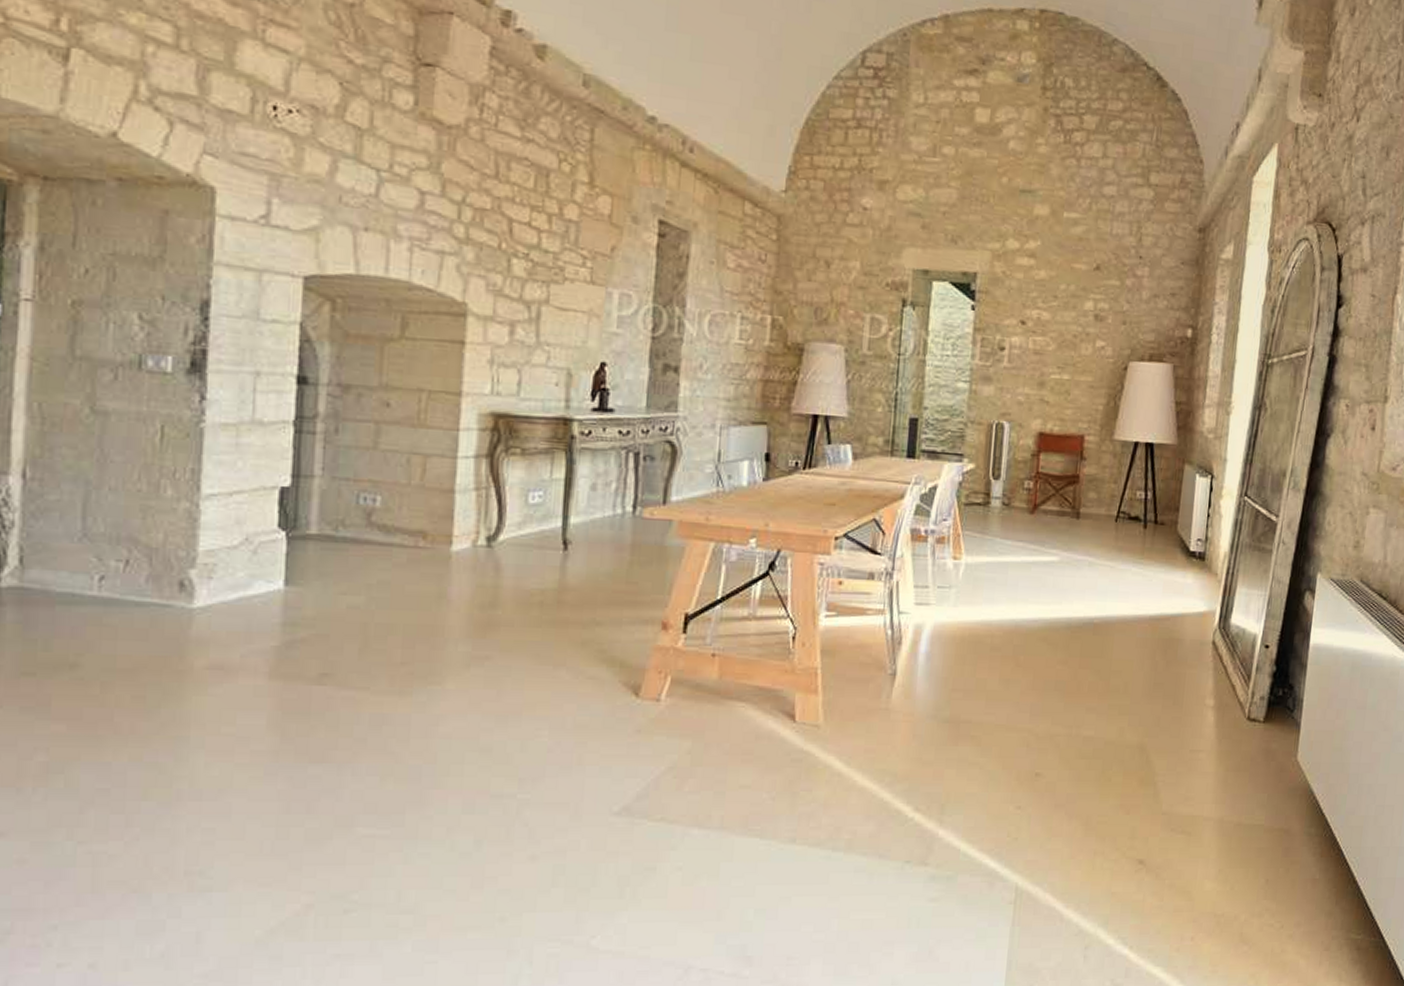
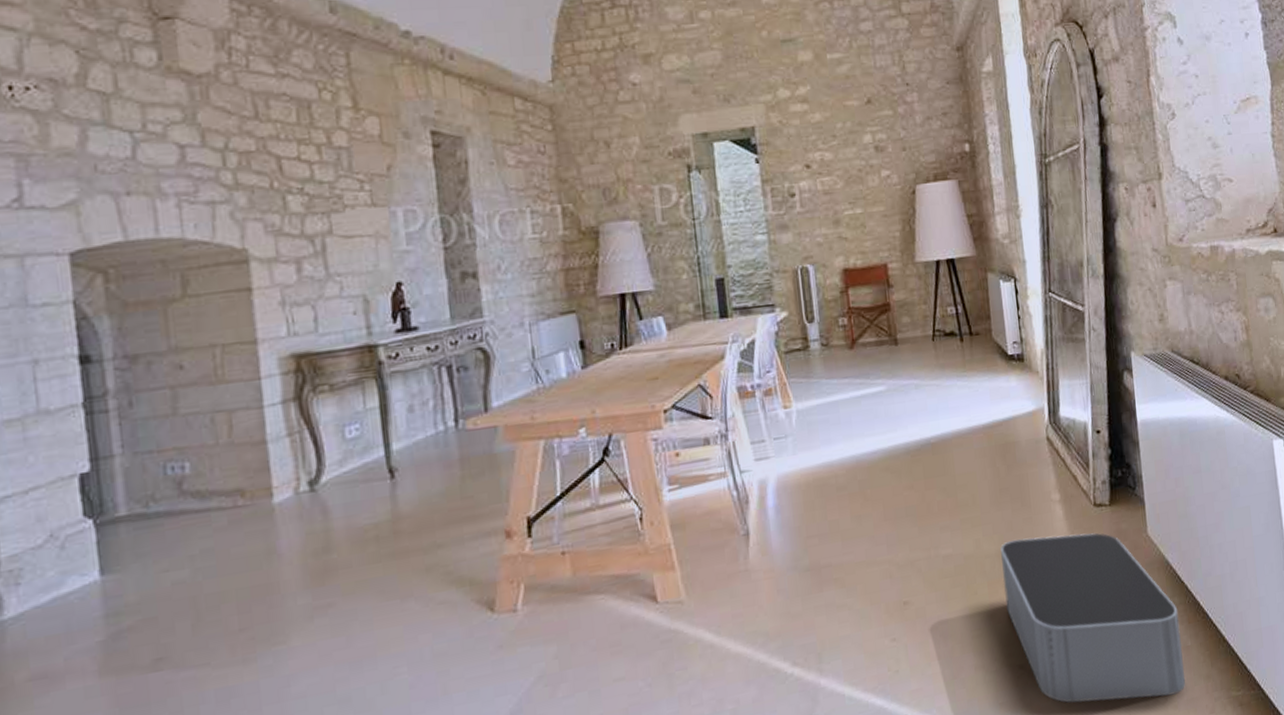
storage bin: none [1137,735,1313,924] -> present [1000,533,1186,703]

